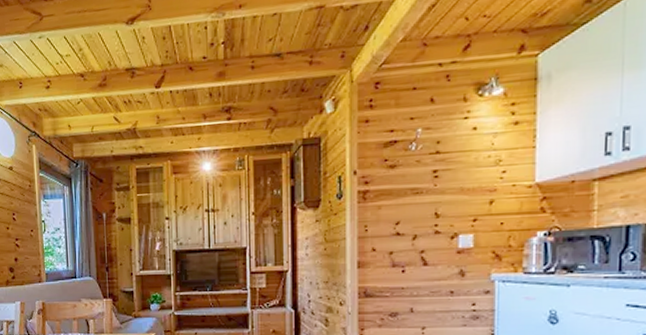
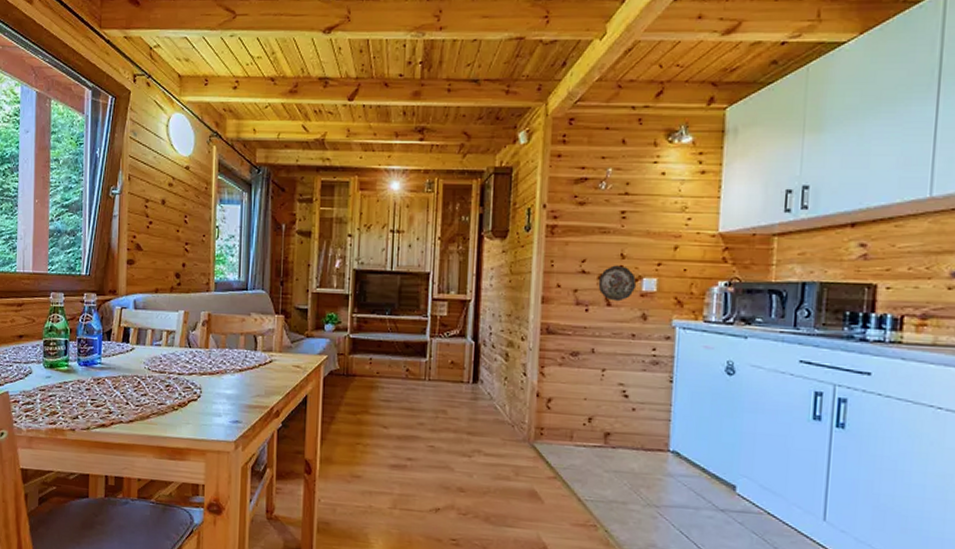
decorative plate: none [413,224,453,261] -> present [598,265,637,302]

